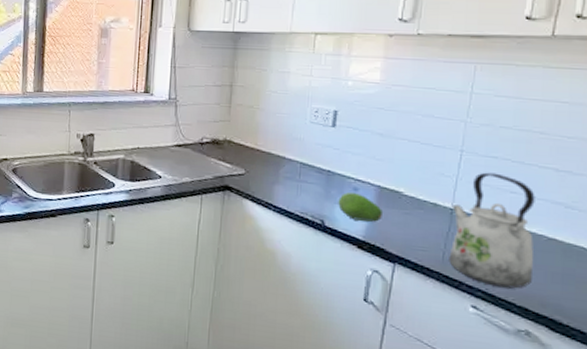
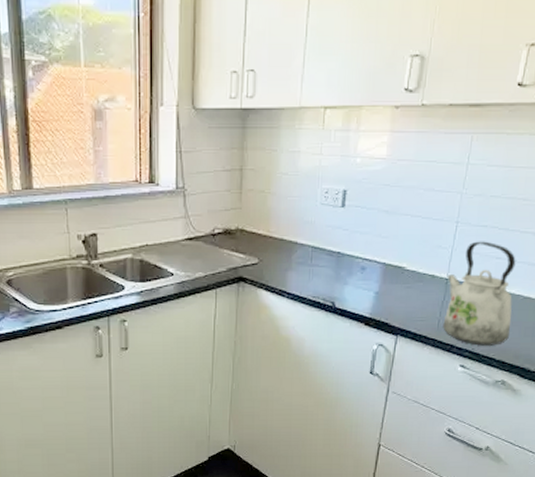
fruit: present [338,192,384,222] -> none [347,272,388,299]

